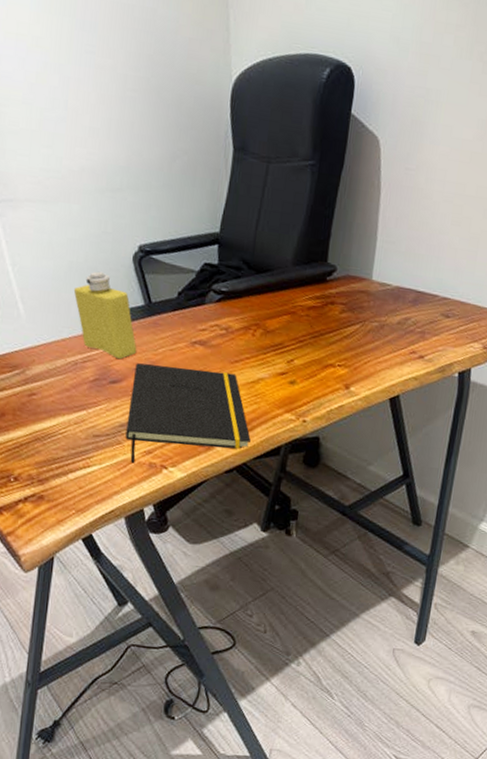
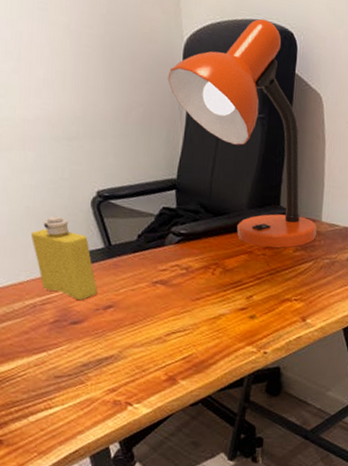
notepad: present [125,363,251,464] -> none [88,304,214,402]
desk lamp: none [213,52,367,310] -> present [167,18,318,249]

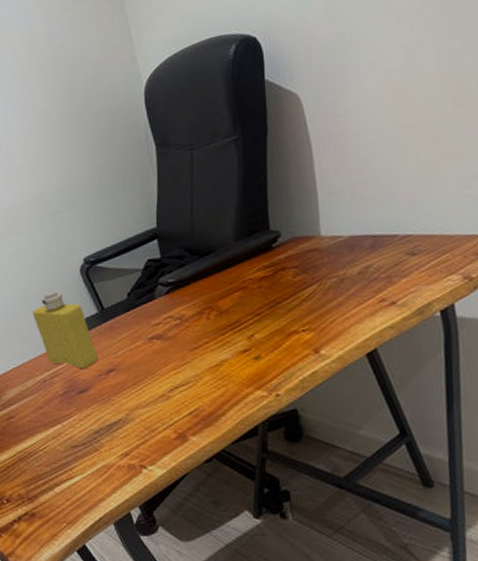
desk lamp: present [167,18,318,249] -> none [133,33,318,280]

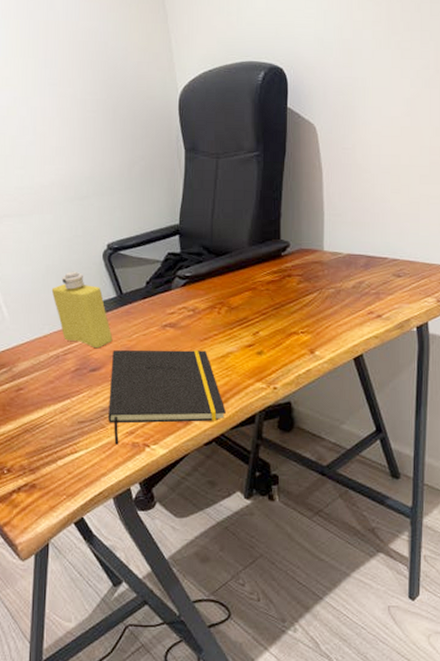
notepad: none [99,361,225,468] -> present [108,349,226,445]

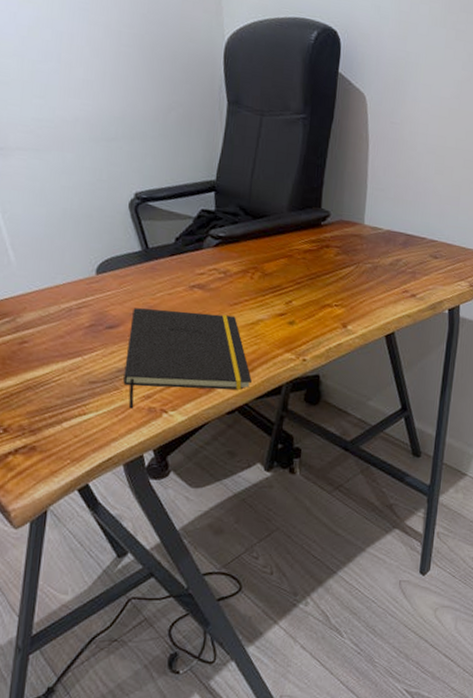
bottle: present [51,271,113,349] -> none [67,218,135,305]

